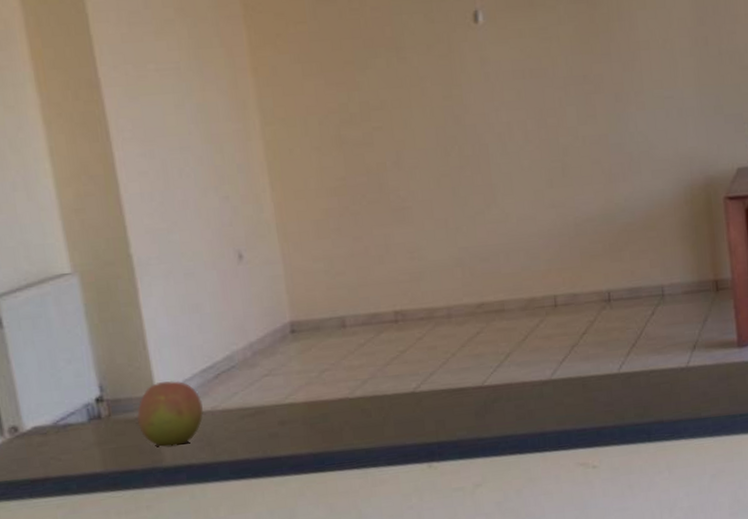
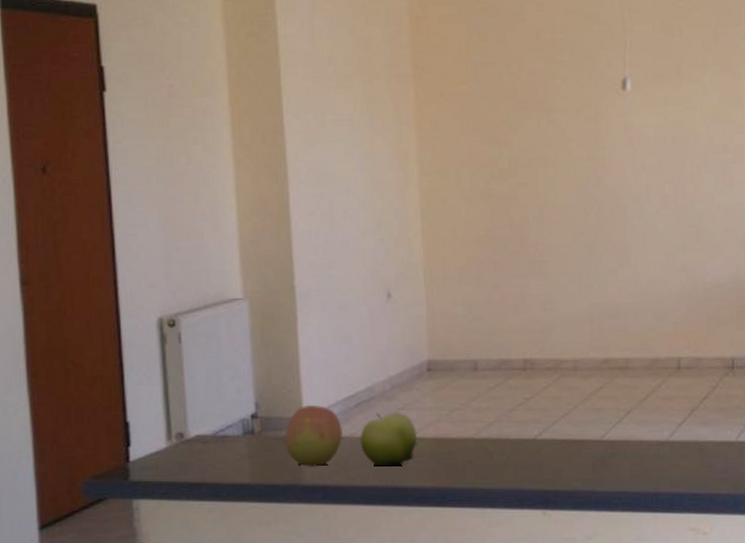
fruit: none [223,379,287,439] -> present [360,412,418,468]

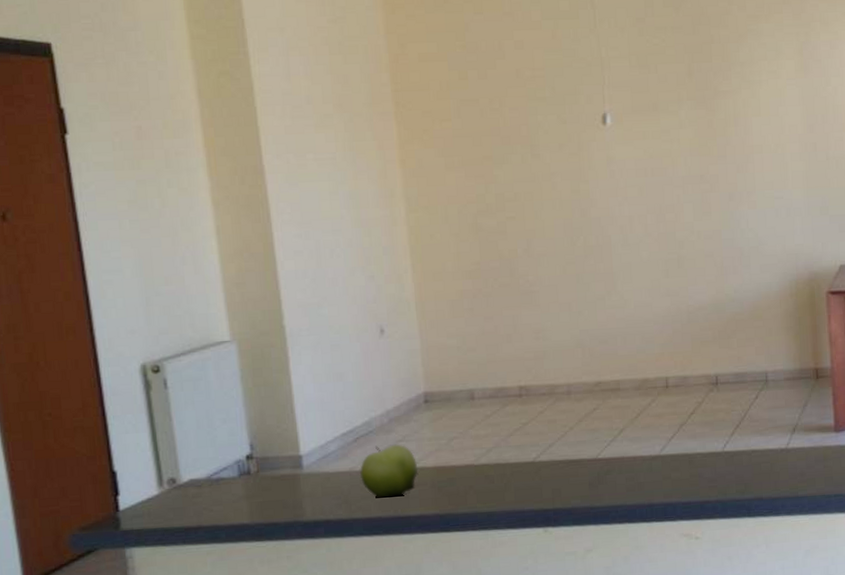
fruit: present [285,406,343,467] -> none [282,442,343,504]

